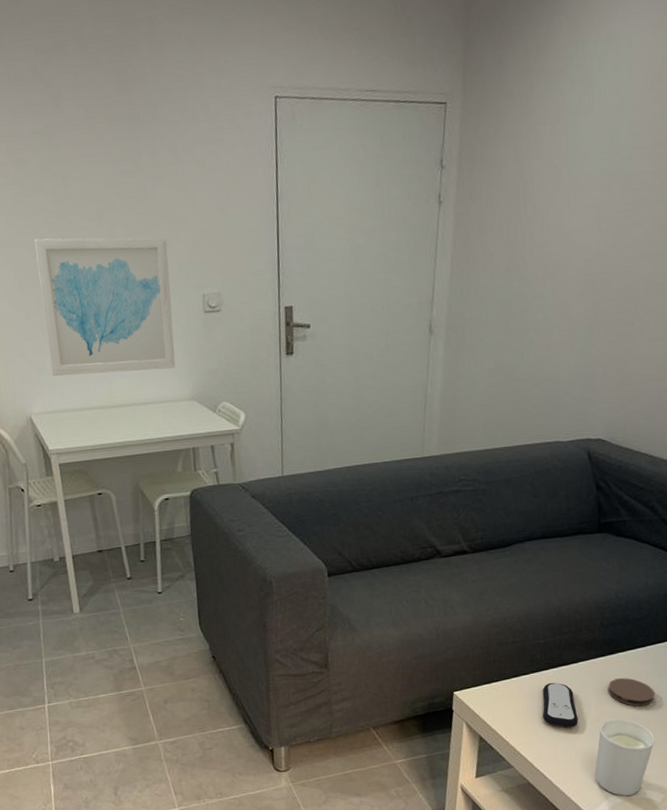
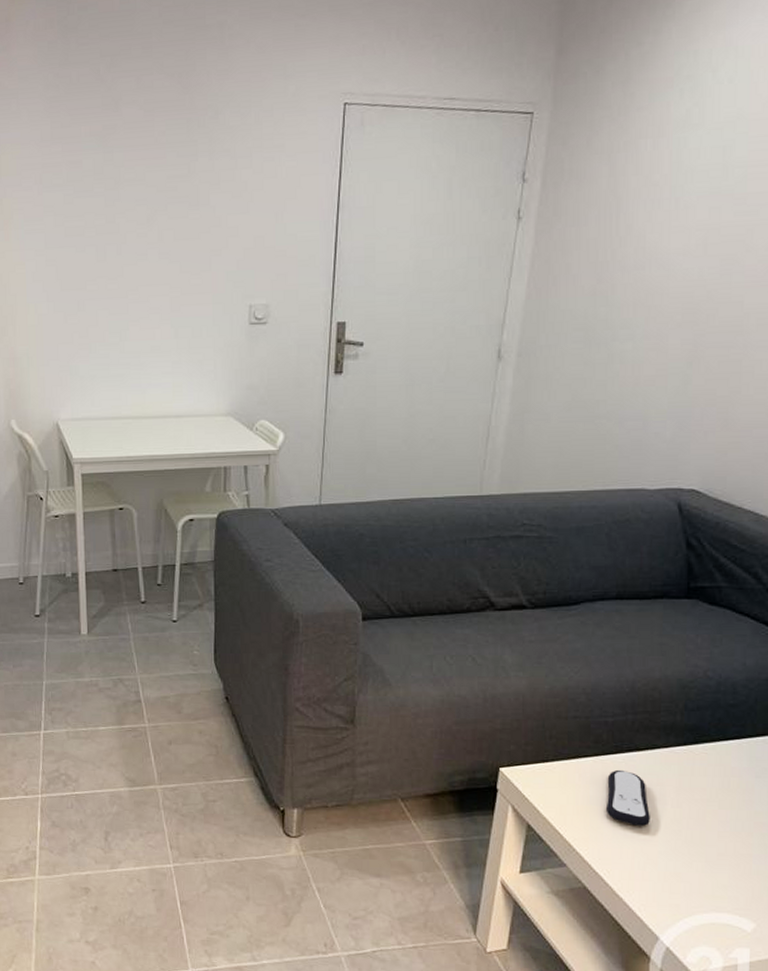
wall art: present [34,237,176,376] -> none [80,240,217,383]
candle holder: present [595,718,655,796] -> none [667,822,747,919]
coaster: present [607,678,654,707] -> none [689,774,748,812]

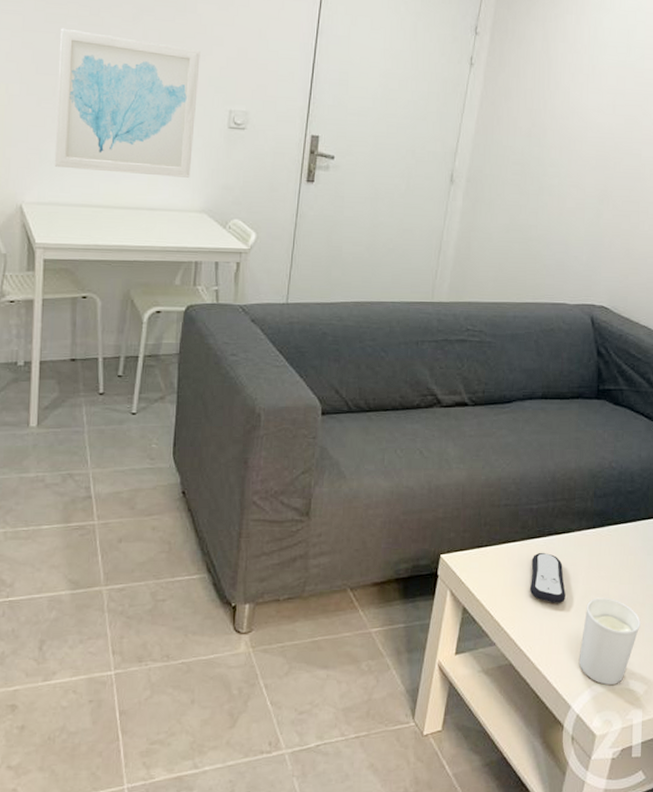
wall art: none [80,240,217,383] -> present [54,28,201,178]
candle holder: none [667,822,747,919] -> present [578,597,641,685]

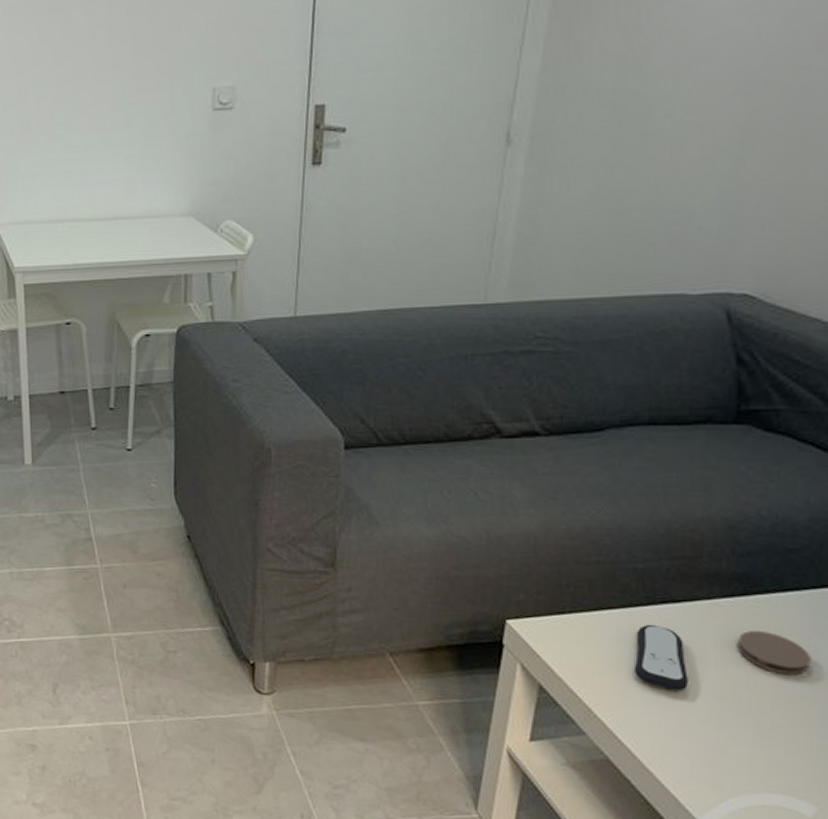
wall art: present [54,28,201,178] -> none [20,19,175,181]
candle holder: present [578,597,641,685] -> none [709,687,808,801]
coaster: none [596,554,642,586] -> present [736,631,811,676]

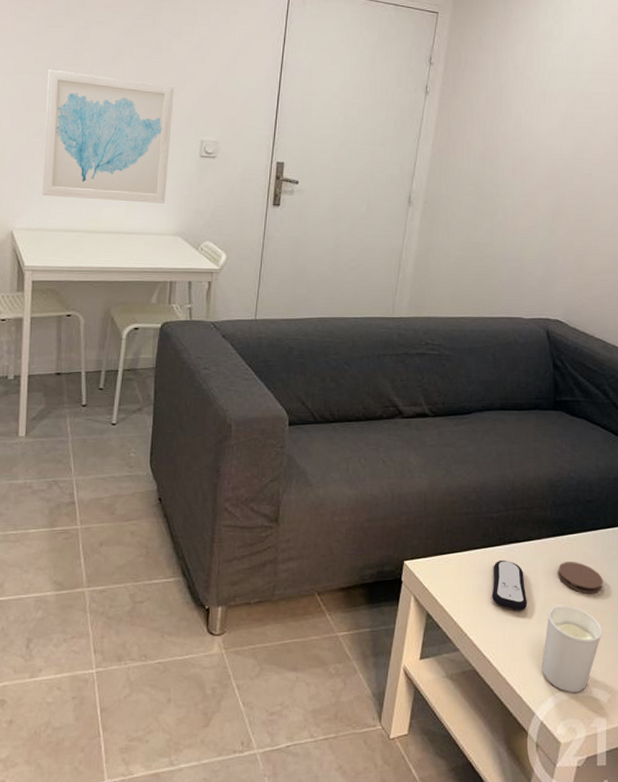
wall art: none [20,19,175,181] -> present [42,69,174,203]
candle holder: none [709,687,808,801] -> present [541,605,602,692]

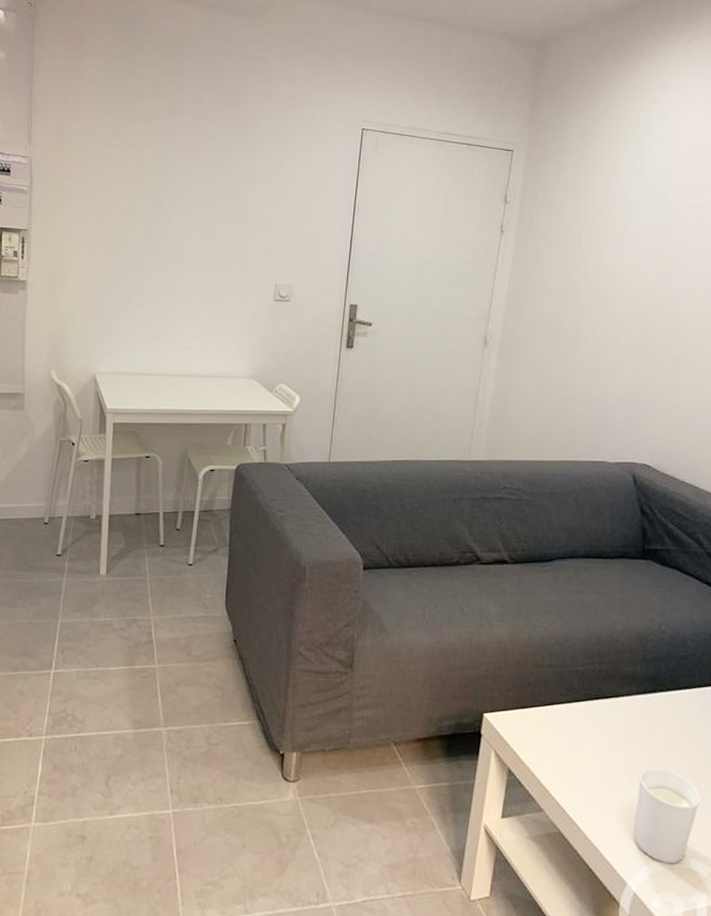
wall art: present [42,69,174,203] -> none [123,219,249,347]
remote control: present [491,560,528,611] -> none [577,716,618,772]
coaster: present [557,562,603,594] -> none [649,721,700,758]

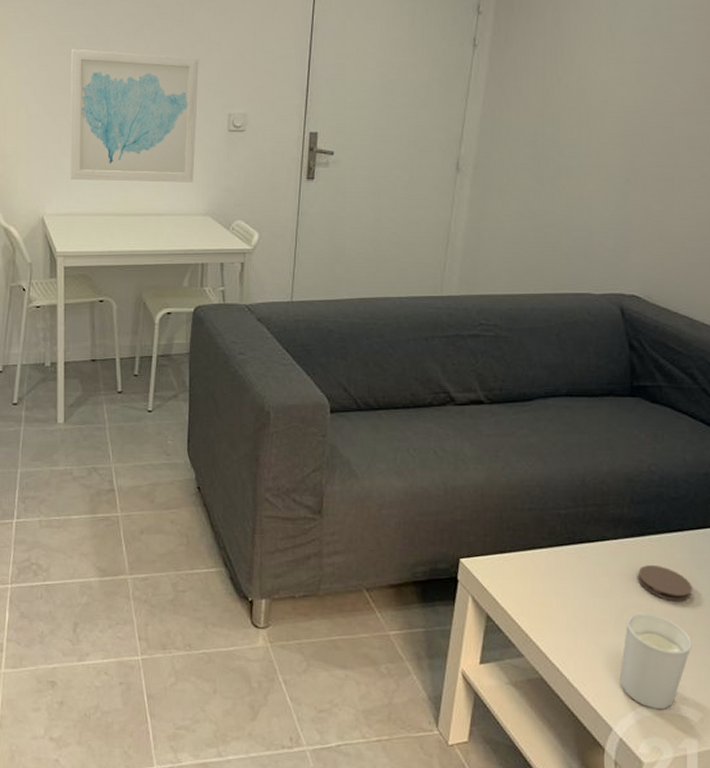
wall art: none [123,219,249,347] -> present [70,49,199,183]
coaster: none [649,721,700,758] -> present [637,565,692,602]

